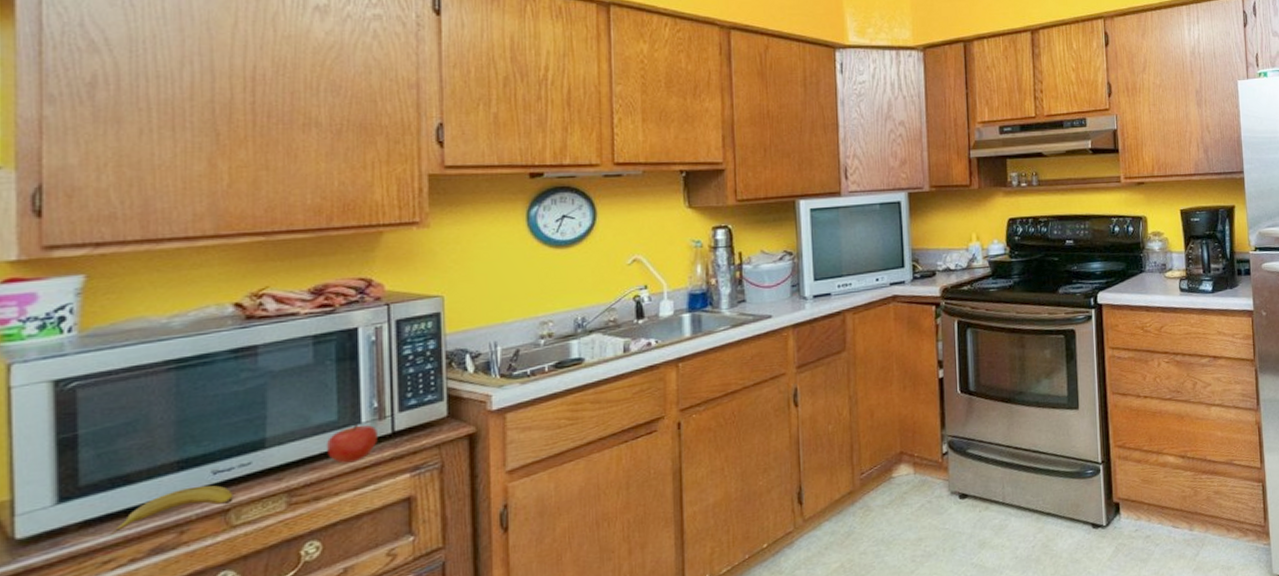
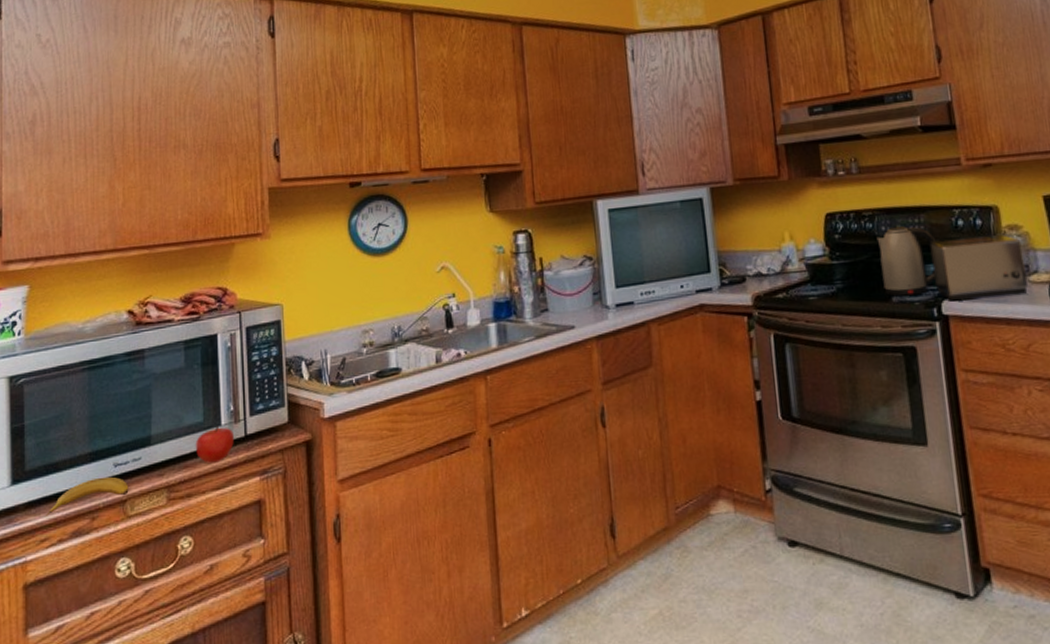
kettle: none [1049,230,1097,289] -> present [876,226,937,297]
toaster: none [1091,240,1164,293] -> present [929,235,1028,301]

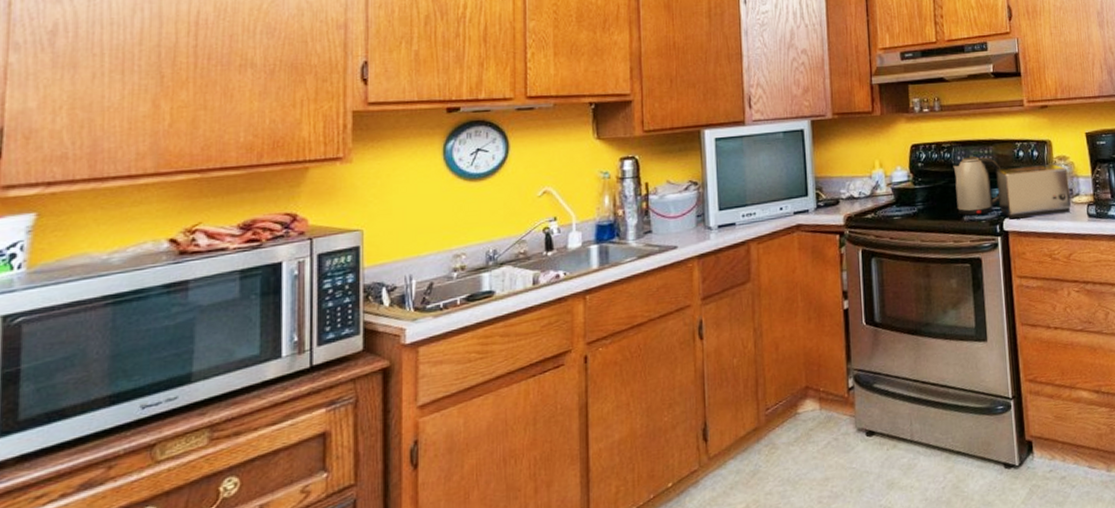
fruit: present [45,476,129,516] -> none [43,419,160,470]
fruit: present [195,426,235,464] -> none [247,358,298,398]

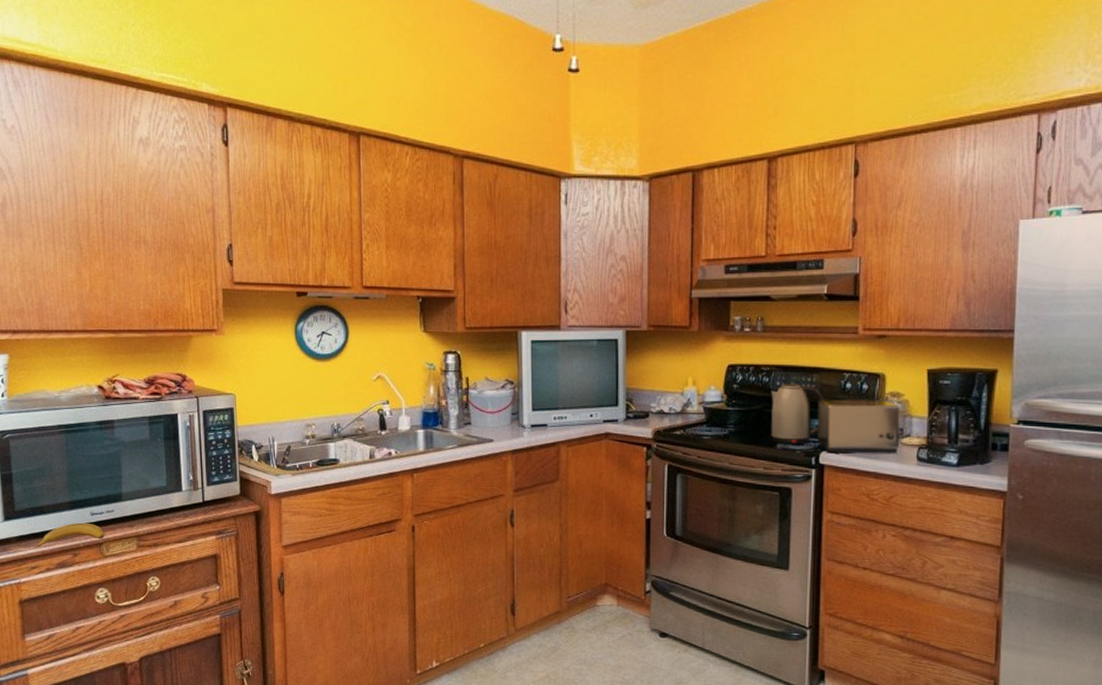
fruit: none [43,419,160,470] -> present [34,522,104,549]

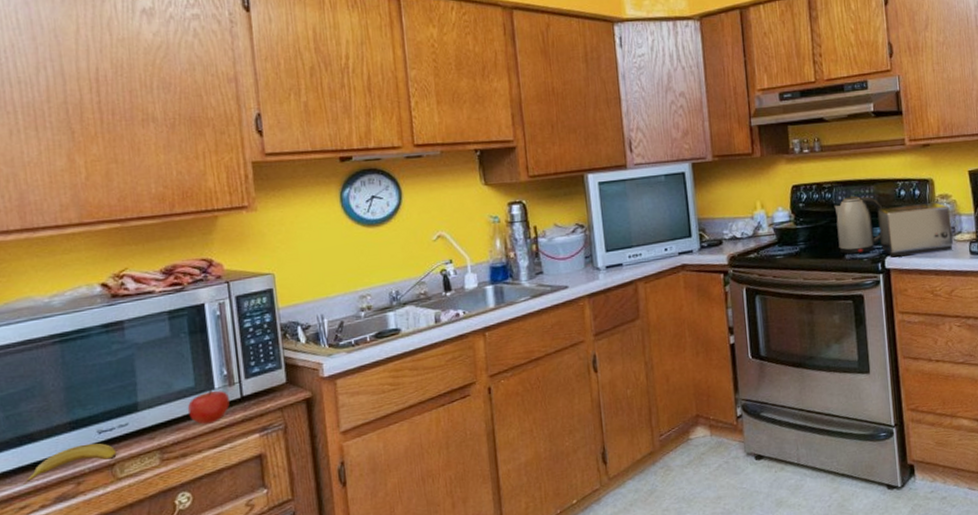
fruit: none [160,491,194,521] -> present [187,389,230,425]

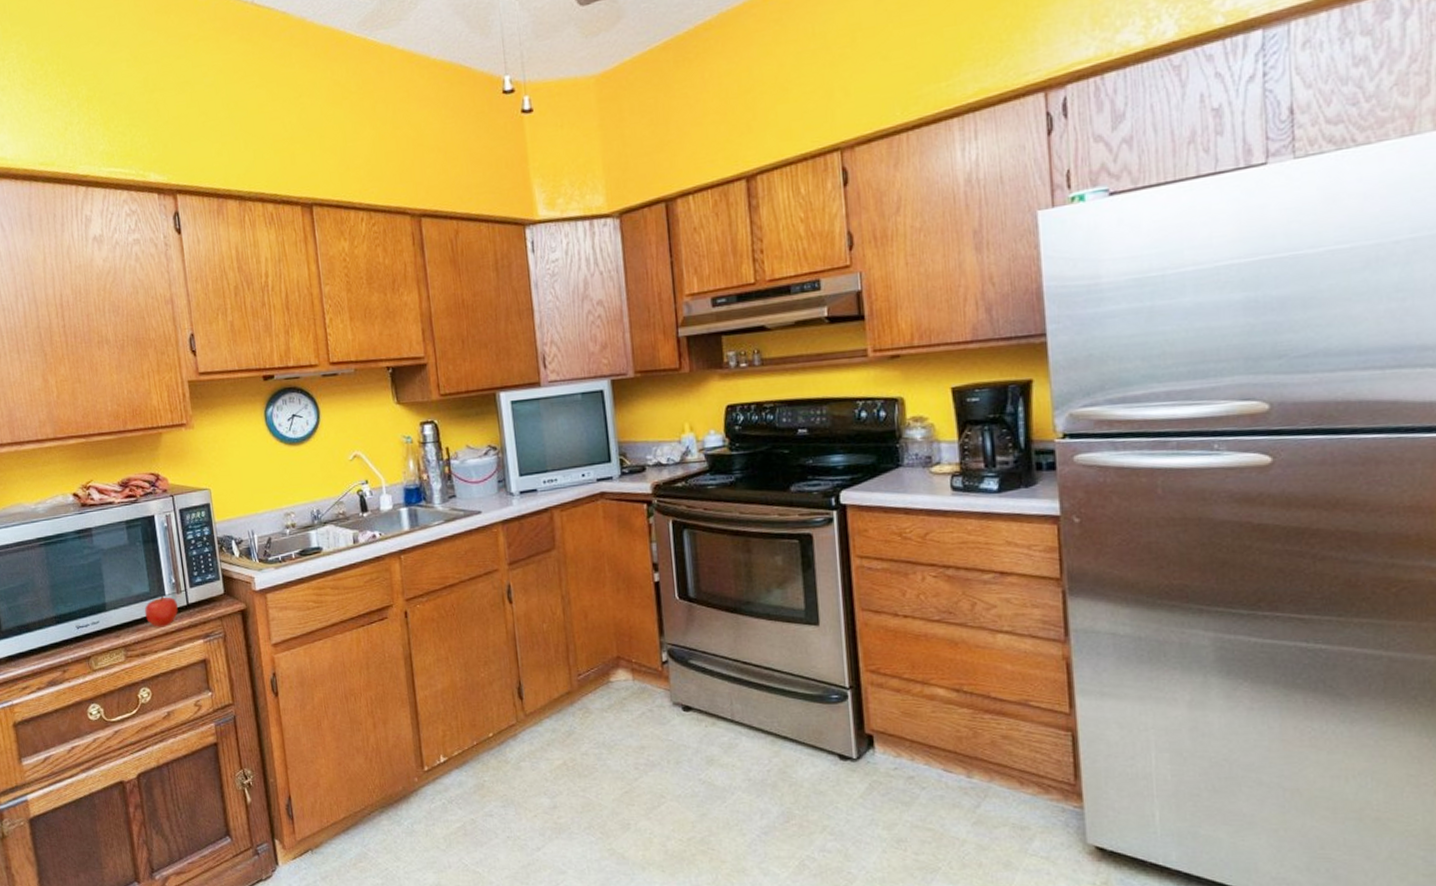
fruit: present [22,442,117,485] -> none [23,636,92,668]
kettle: present [834,195,883,255] -> none [777,417,838,486]
toaster: present [877,202,953,257] -> none [830,426,929,491]

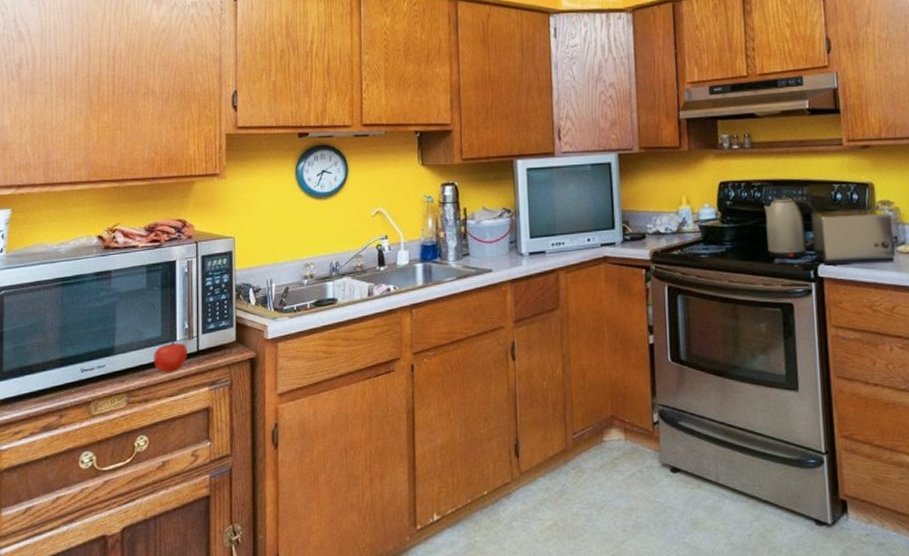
kettle: none [777,417,838,486] -> present [763,196,817,259]
toaster: none [830,426,929,491] -> present [810,209,895,265]

